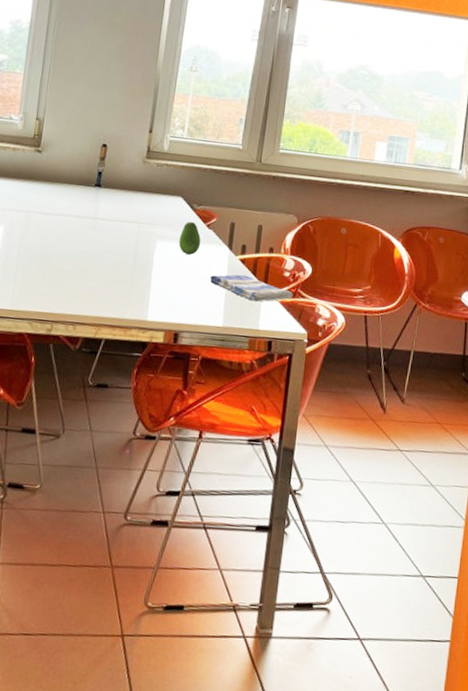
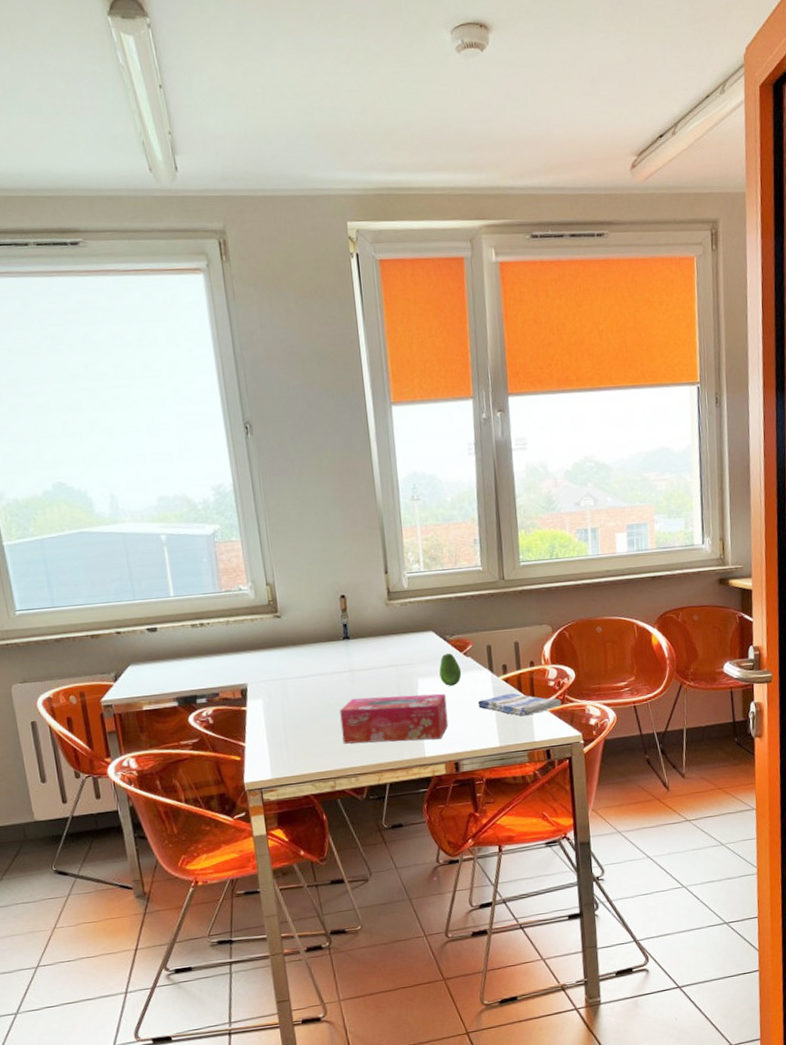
tissue box: none [70,245,181,305] -> present [340,693,449,744]

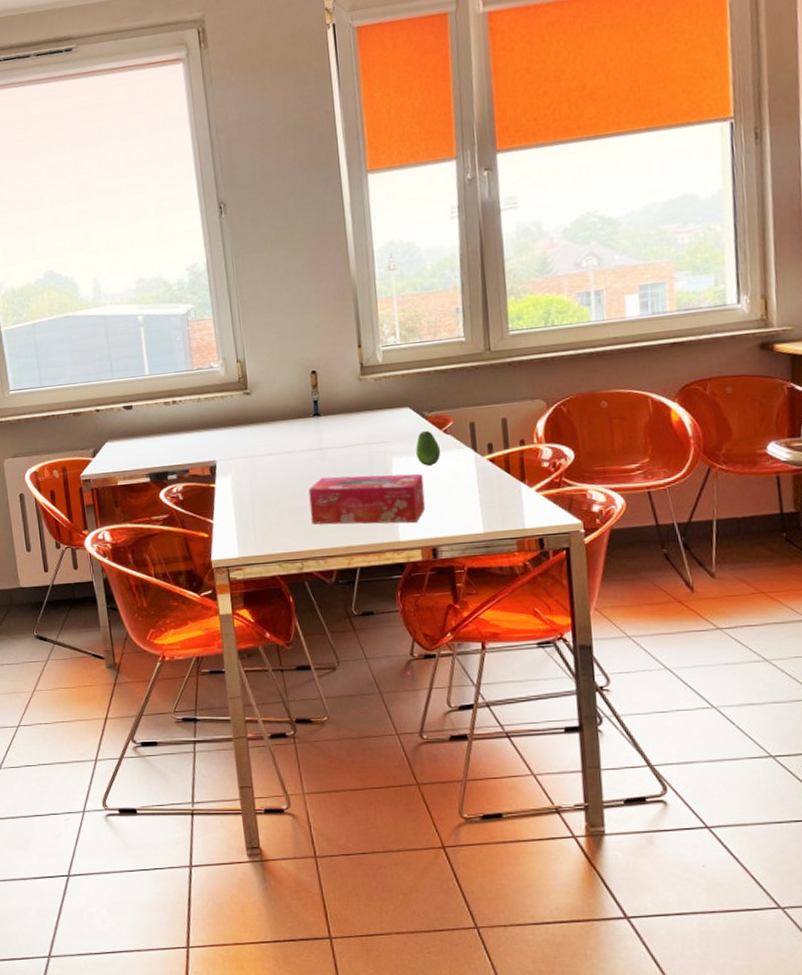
dish towel: present [478,693,562,716] -> none [459,474,558,500]

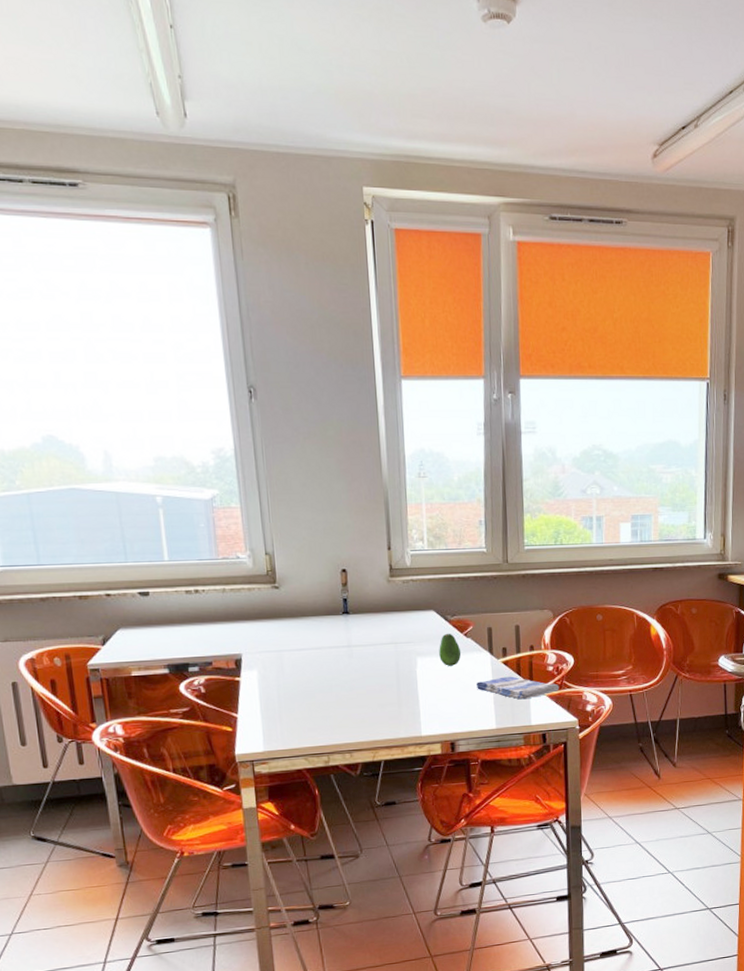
tissue box: present [308,473,426,525] -> none [336,673,446,720]
dish towel: none [459,474,558,500] -> present [477,676,560,700]

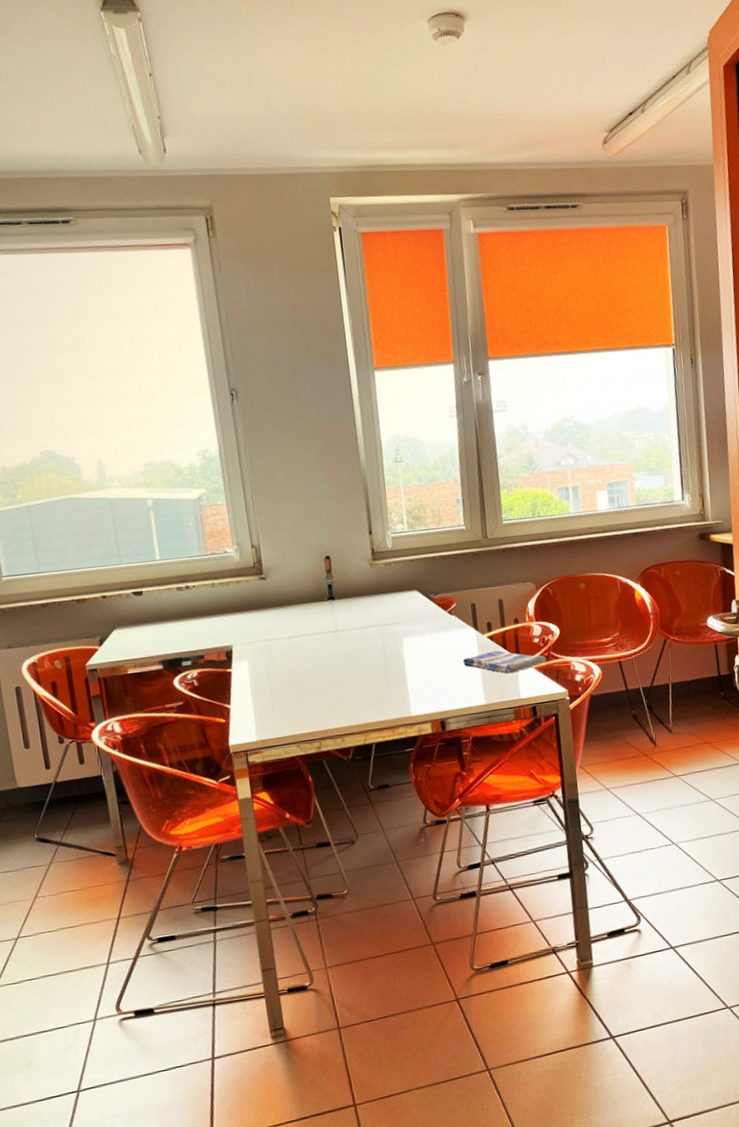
fruit: present [439,633,462,666] -> none [424,611,447,645]

